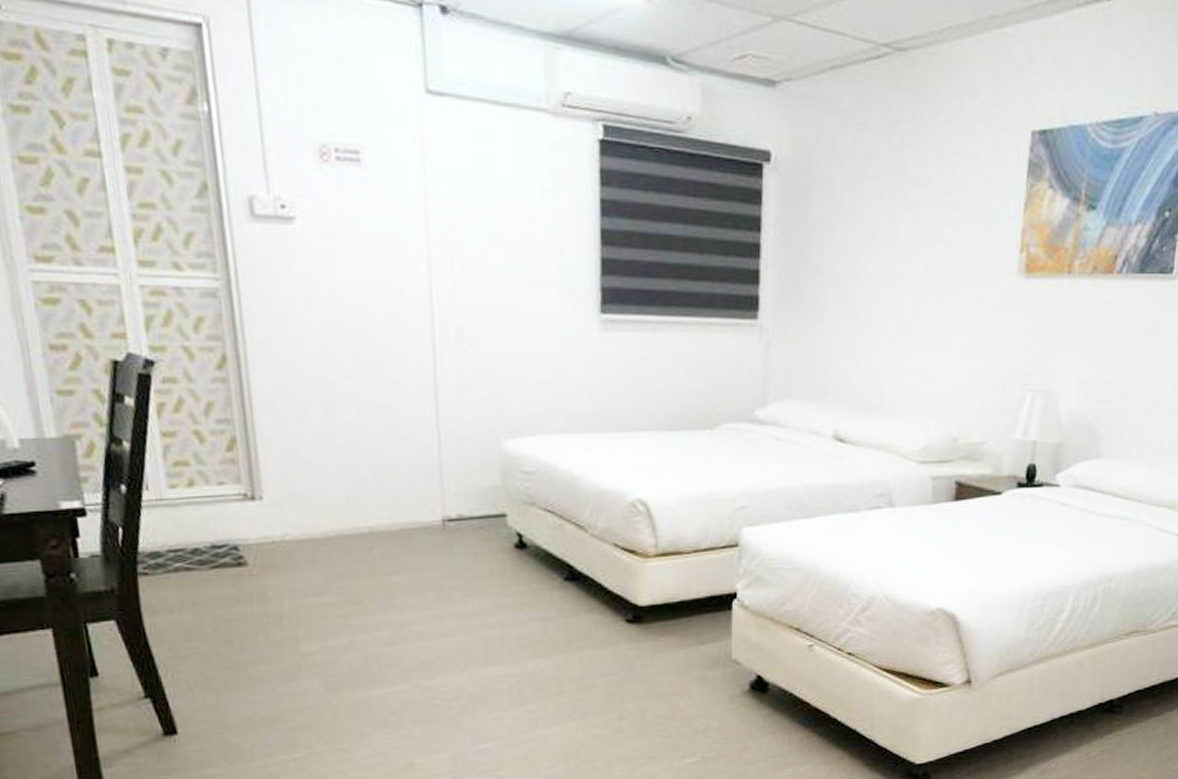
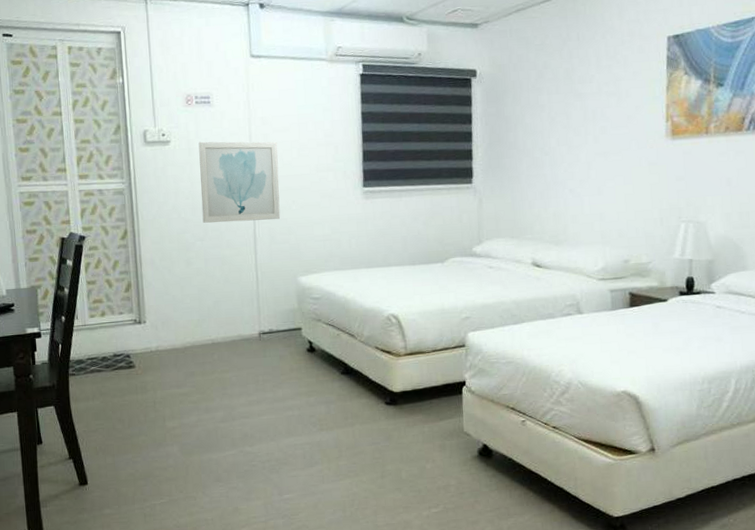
wall art: none [342,223,475,354] -> present [198,141,281,223]

